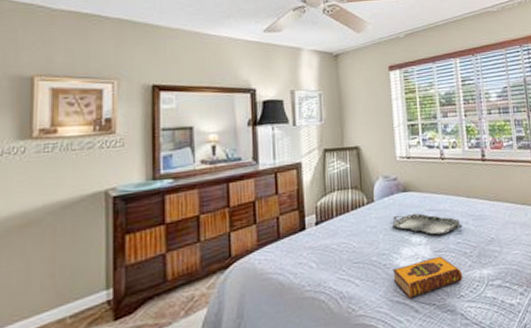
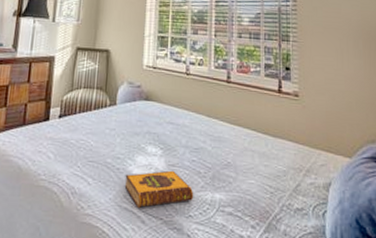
serving tray: present [392,213,463,235] -> none [130,122,200,149]

